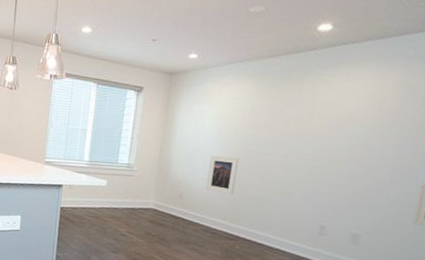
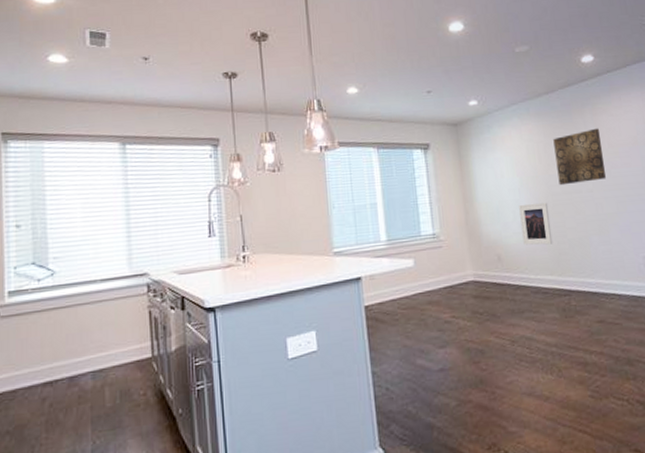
wall art: none [255,98,314,148] -> present [553,128,606,186]

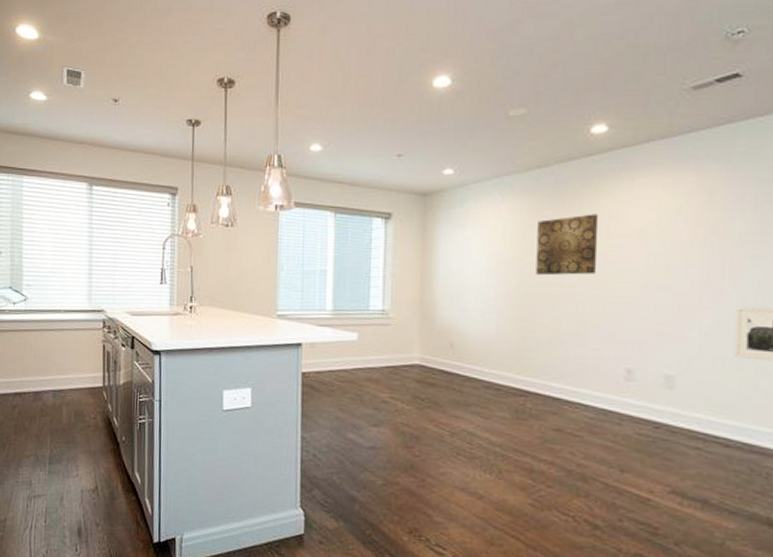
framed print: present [519,202,553,245] -> none [482,291,519,339]

